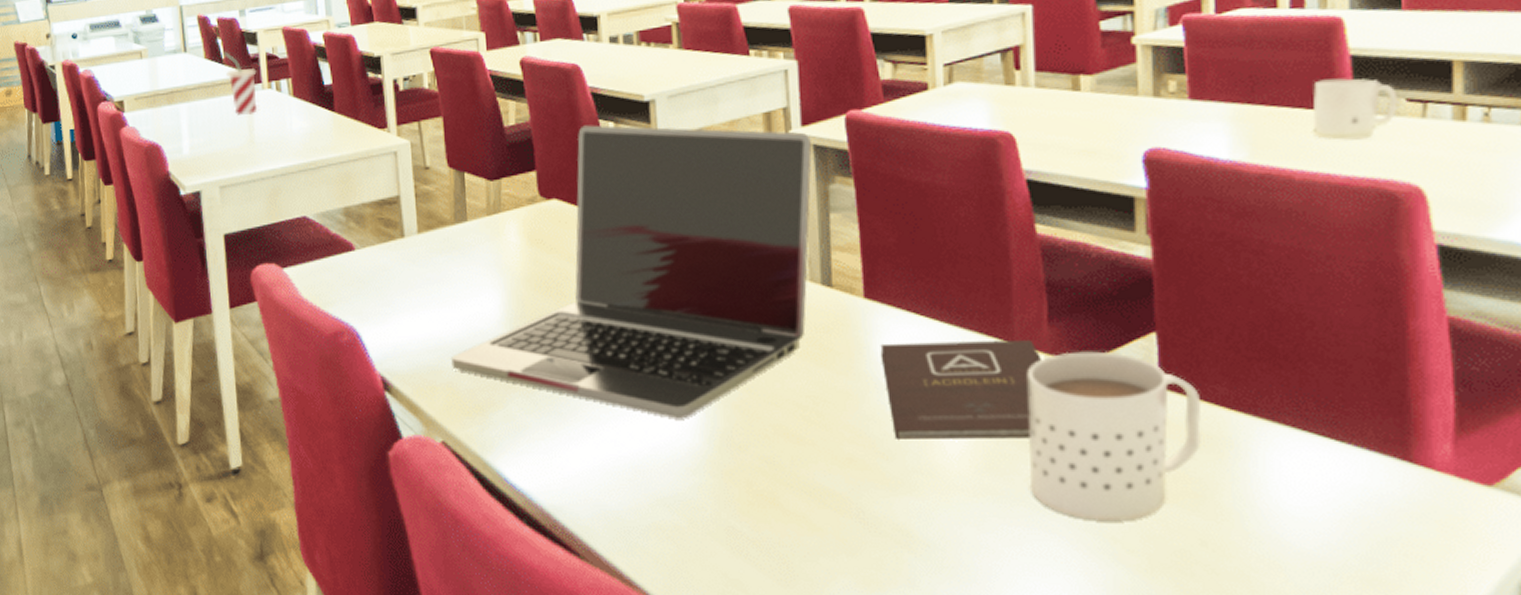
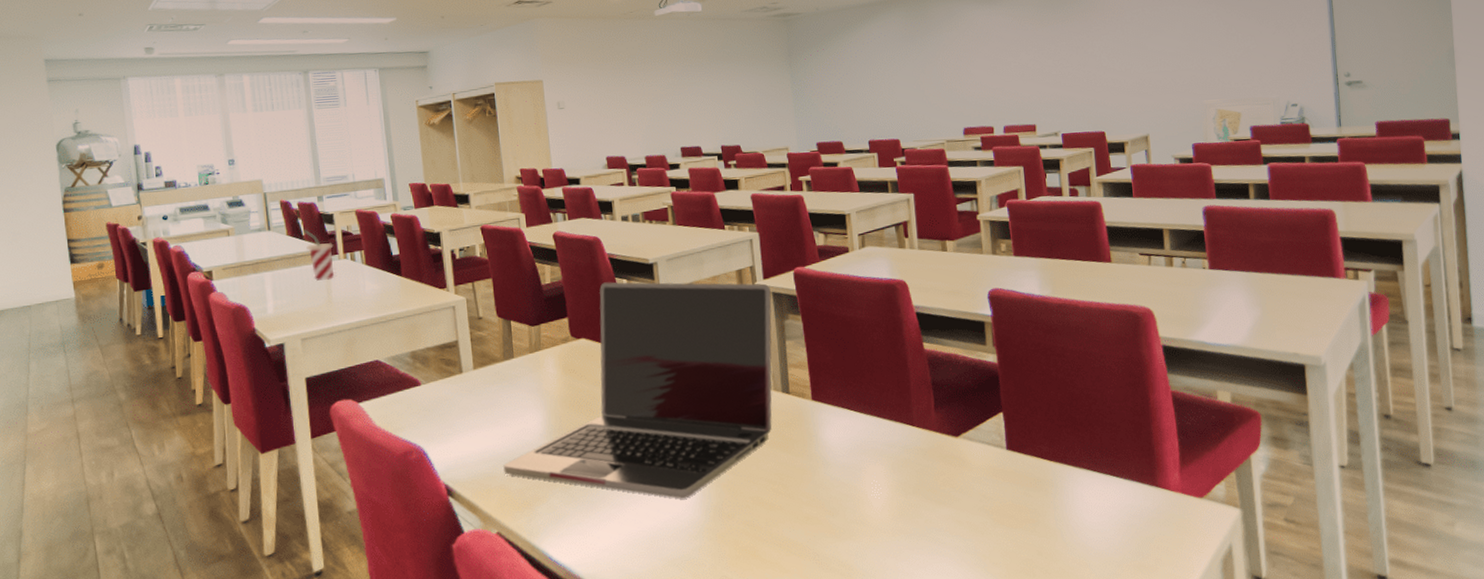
book: present [880,340,1043,439] -> none [824,423,933,500]
mug: present [1027,351,1201,520] -> none [923,427,1035,545]
mug: present [1312,78,1400,140] -> none [1086,241,1136,281]

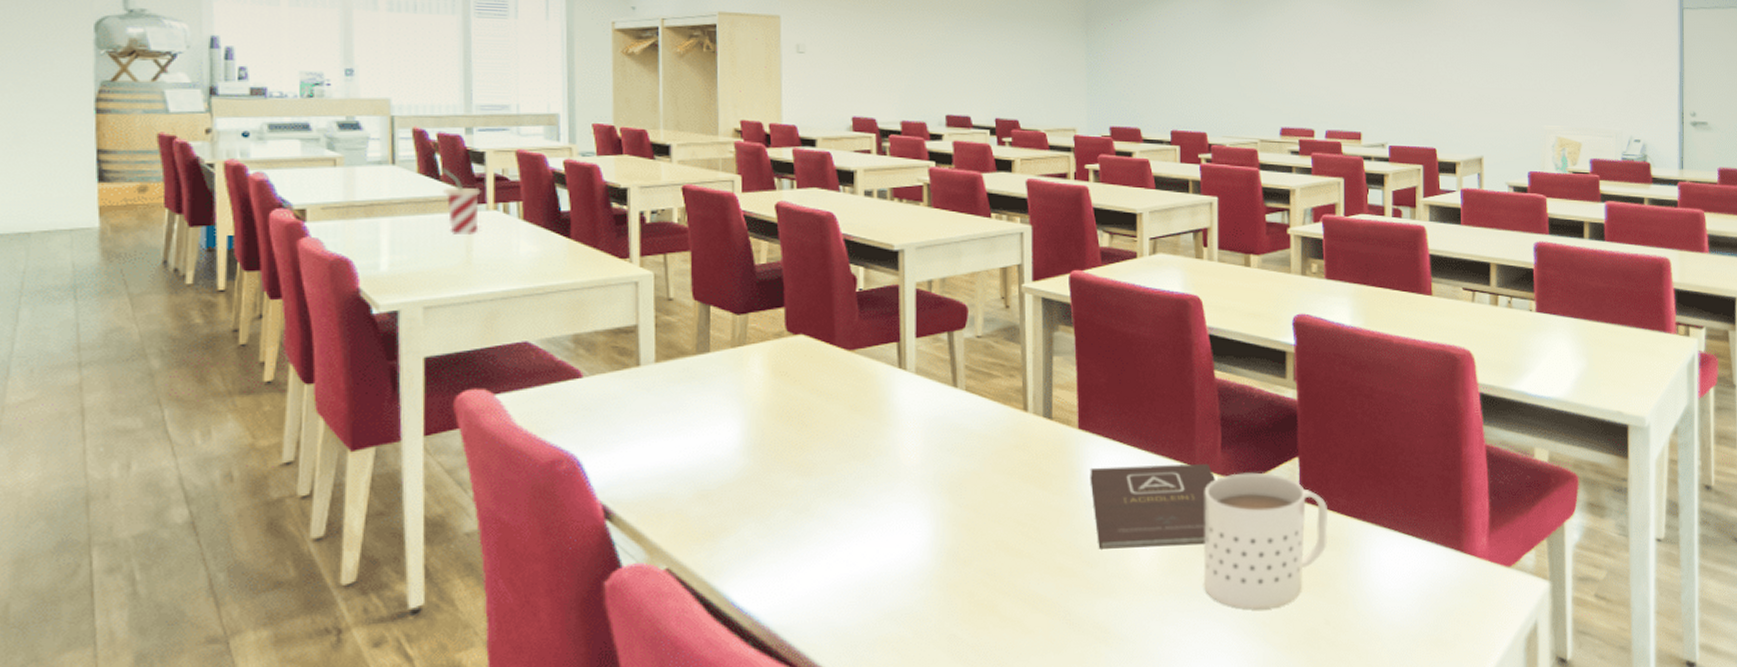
laptop: present [503,282,772,499] -> none [682,268,1040,539]
book: none [824,423,933,500] -> present [1090,464,1216,549]
mug: none [923,427,1035,545] -> present [1203,472,1327,609]

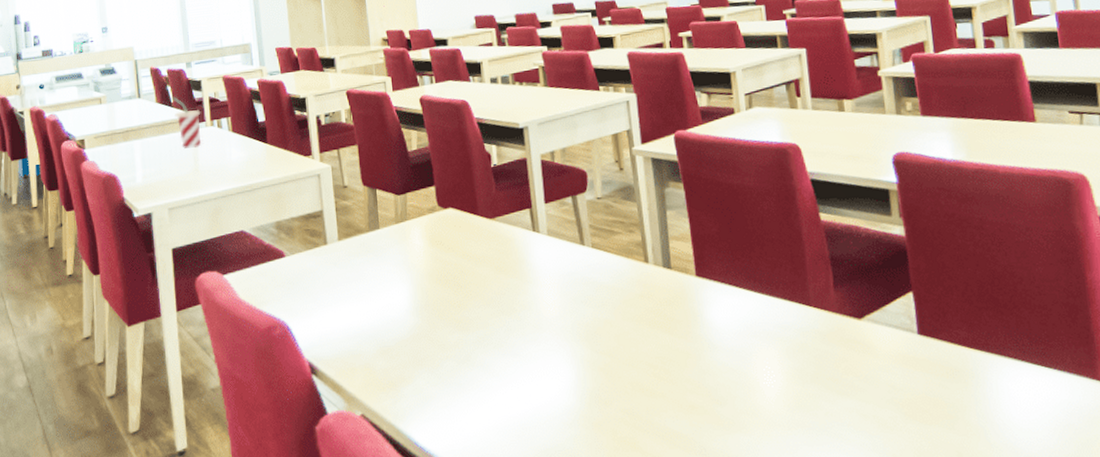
book: present [1090,464,1216,549] -> none [710,303,832,388]
mug: present [1203,472,1327,609] -> none [821,308,952,442]

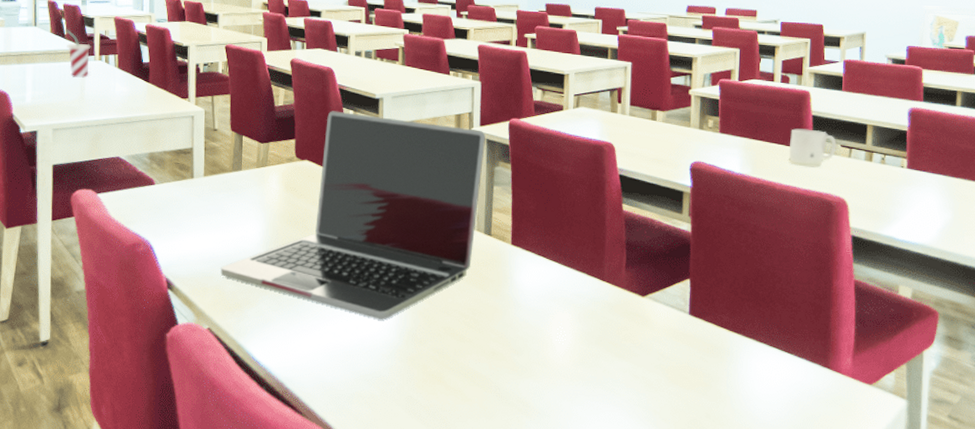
laptop: none [368,148,653,383] -> present [220,111,485,320]
mug: none [1005,97,1065,143] -> present [788,128,837,168]

